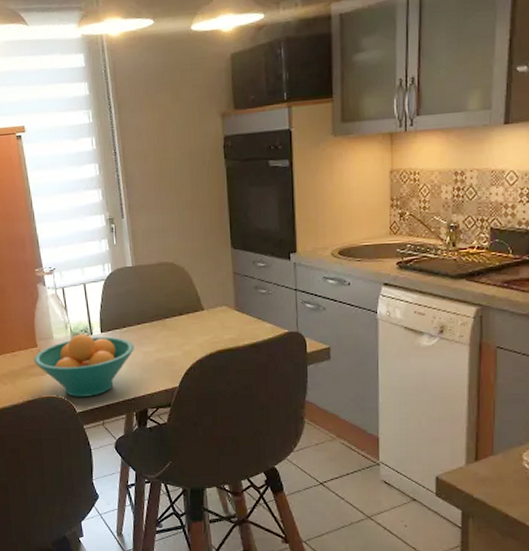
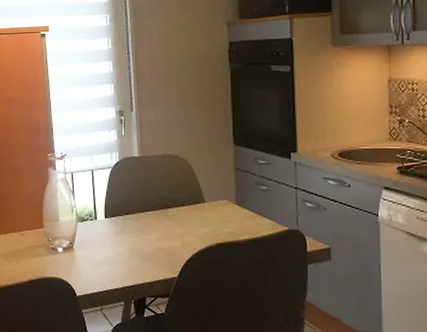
fruit bowl: present [34,333,134,397] -> none [39,218,136,281]

